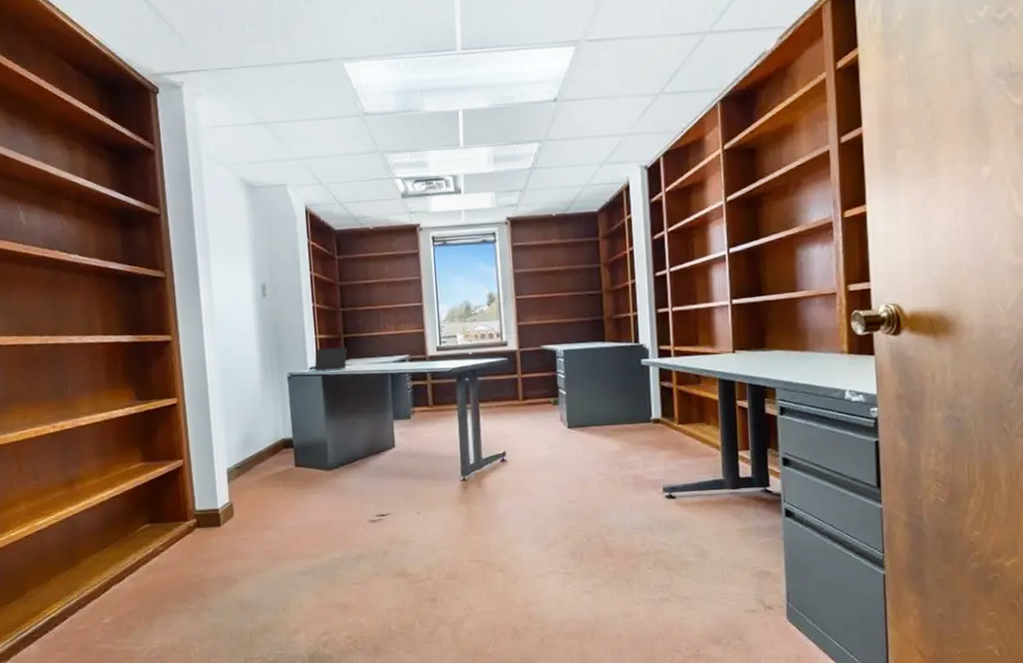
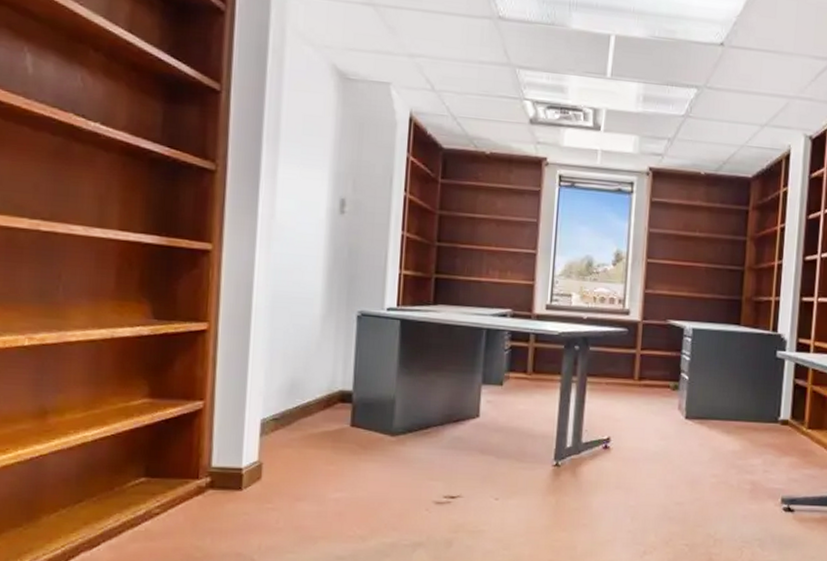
laptop: present [309,346,347,373] -> none [385,287,437,317]

